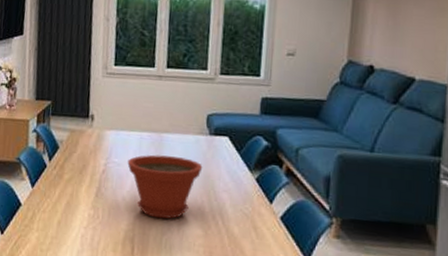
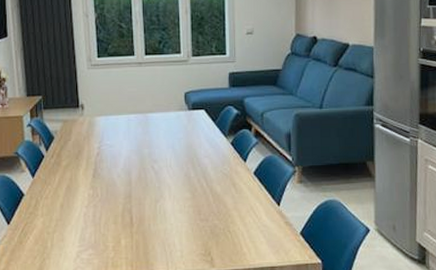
plant pot: present [127,154,203,219] -> none [119,133,185,189]

